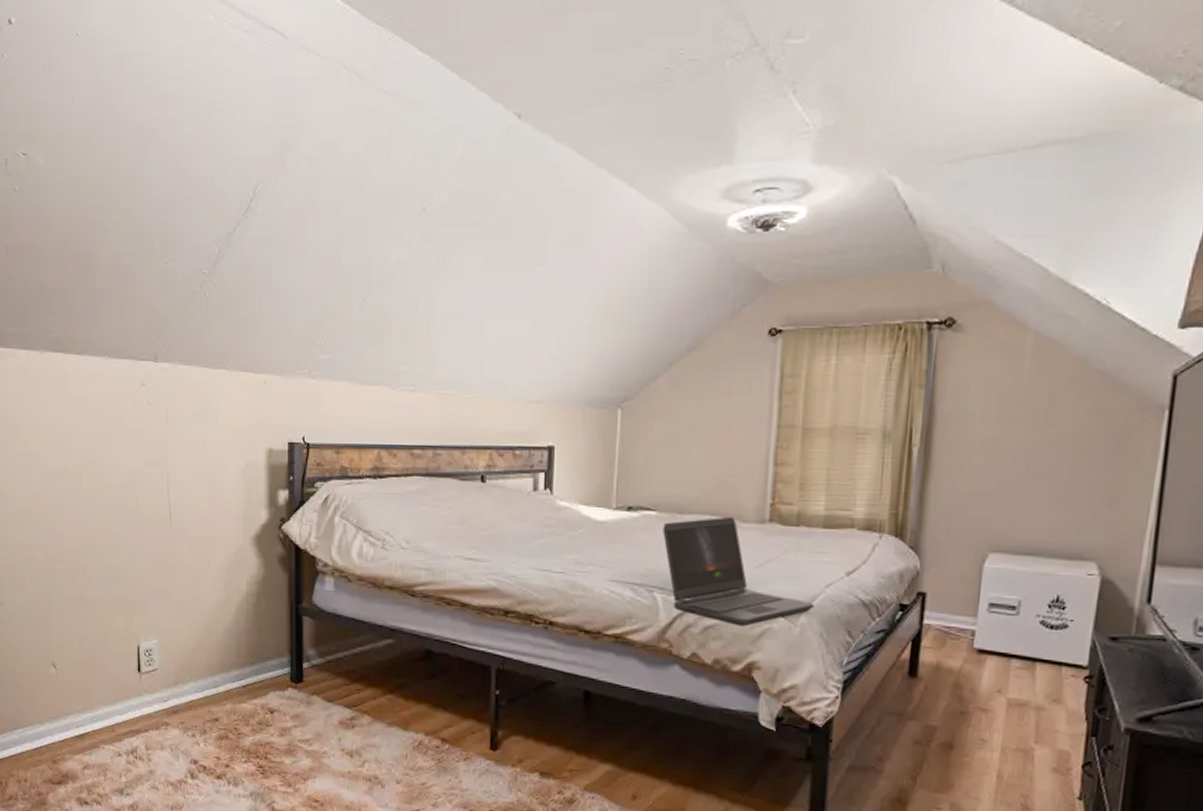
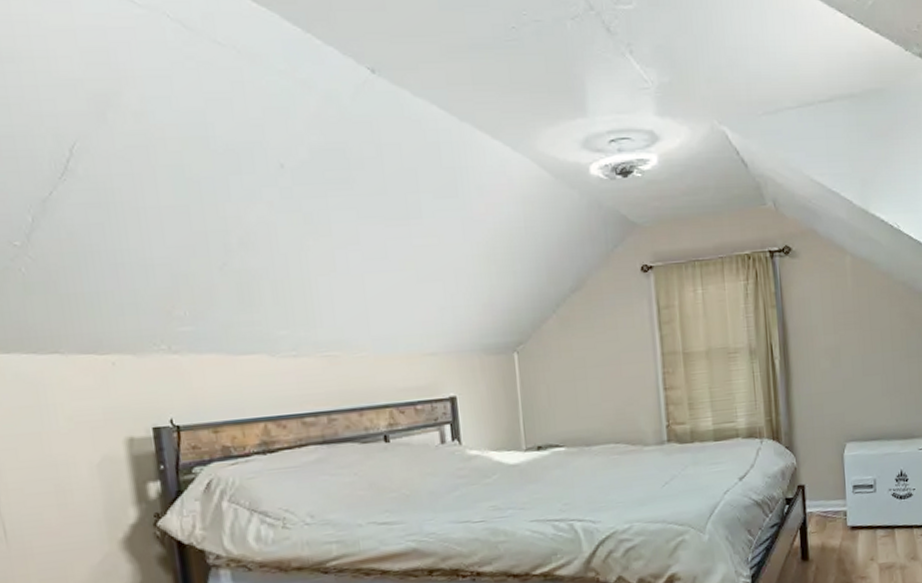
laptop computer: present [663,516,815,627] -> none [573,442,718,544]

